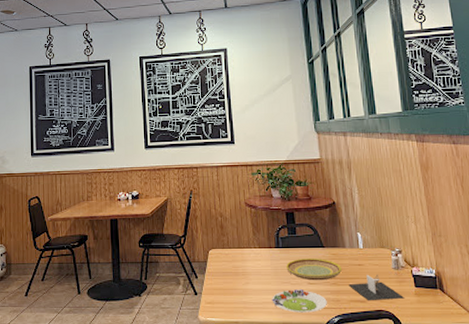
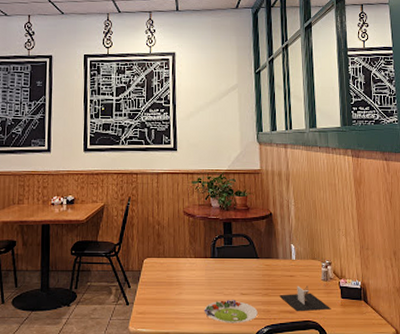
plate: present [286,258,342,281] -> none [220,268,274,291]

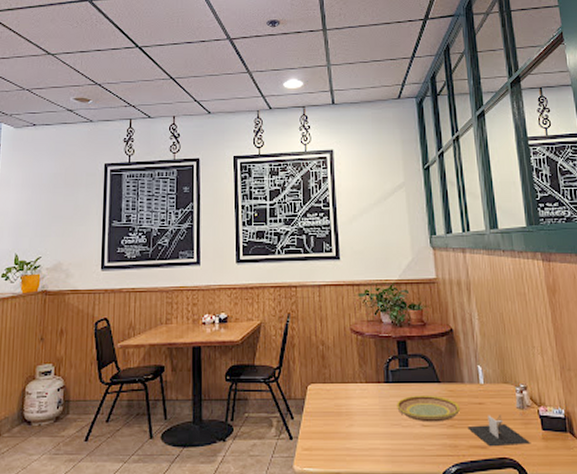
salad plate: present [204,299,258,323] -> none [380,431,443,461]
plate: none [220,268,274,291] -> present [397,395,460,422]

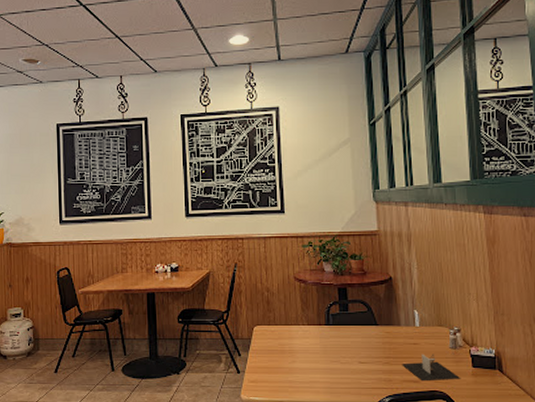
plate: present [397,395,460,422] -> none [336,336,395,360]

